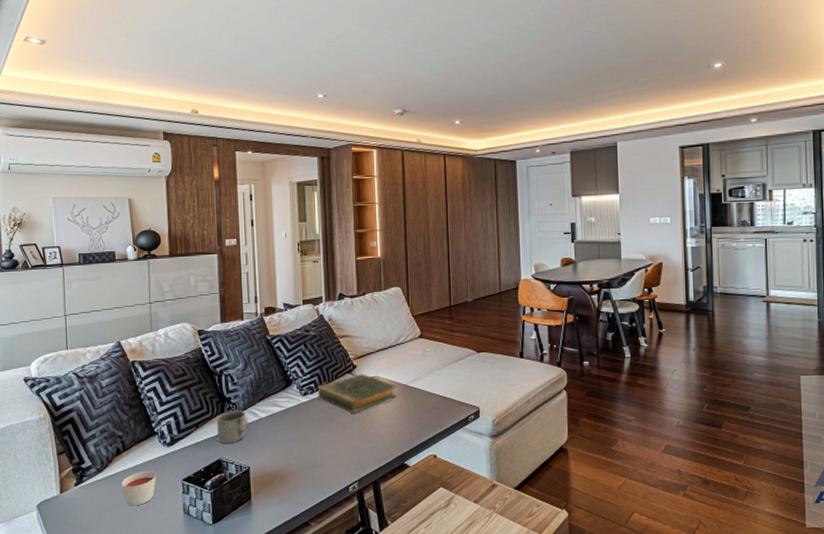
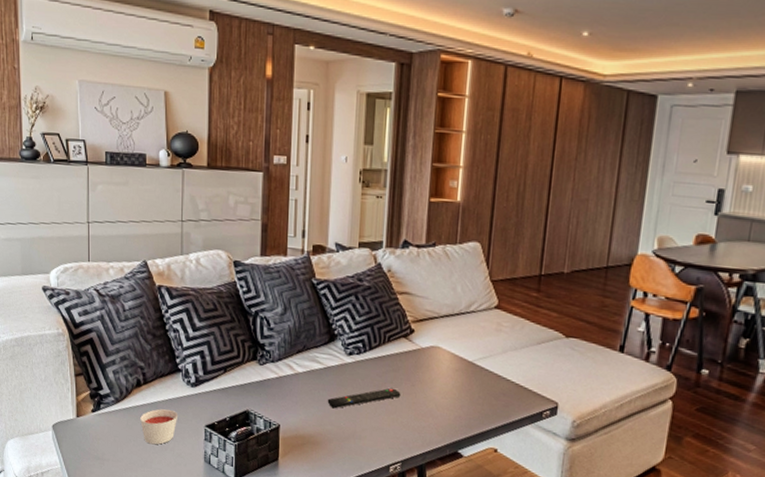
mug: present [216,410,249,443] -> none [246,358,284,395]
remote control: none [289,417,351,444] -> present [327,387,401,409]
hardback book: present [317,373,398,414] -> none [364,339,461,386]

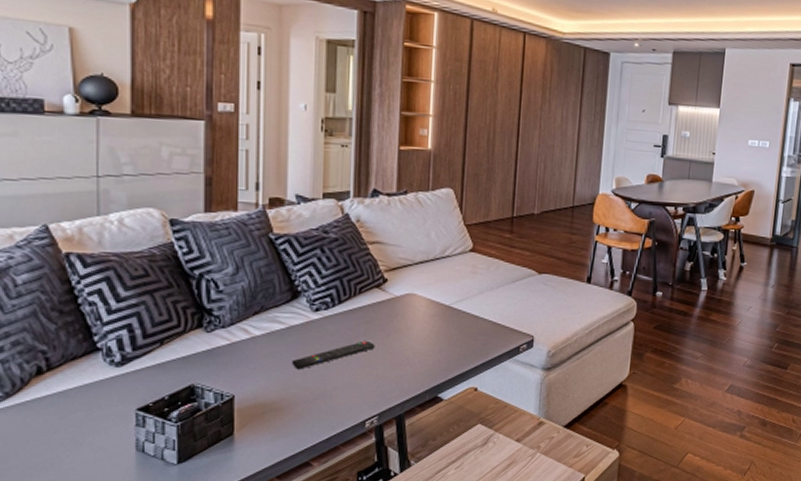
candle: present [140,409,179,445] -> none [43,396,99,441]

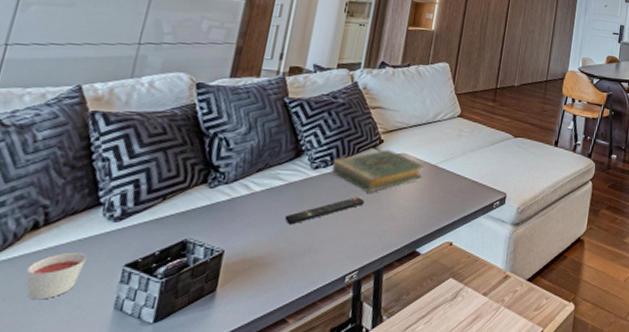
candle: none [43,396,99,441] -> present [26,252,88,300]
hardback book: none [333,289,437,336] -> present [331,149,425,193]

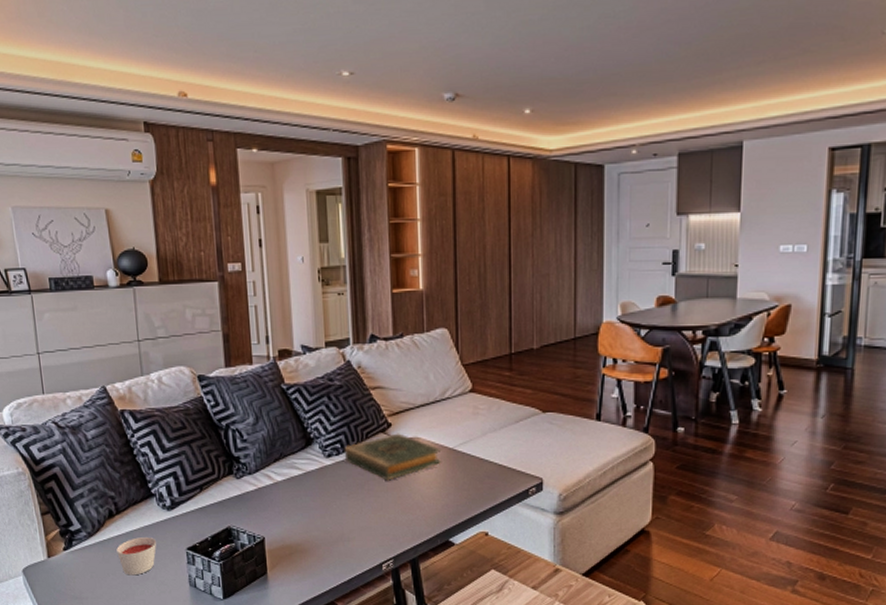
remote control: present [284,197,365,225] -> none [311,485,385,514]

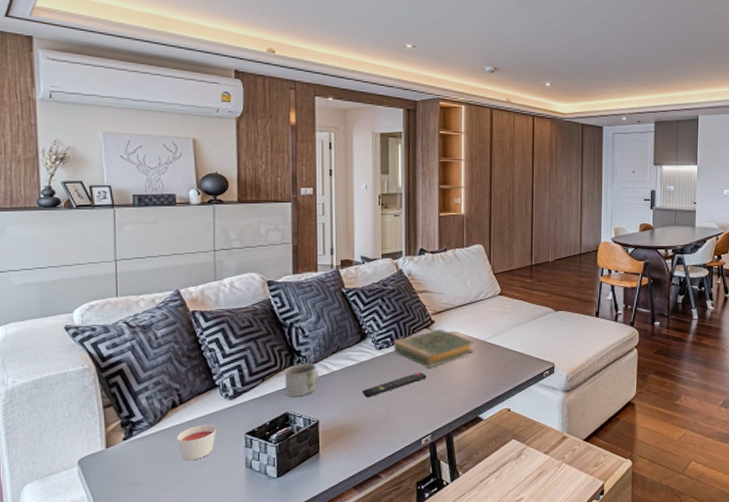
mug: none [223,472,263,510] -> present [284,364,320,397]
remote control: none [311,485,385,514] -> present [362,372,427,398]

